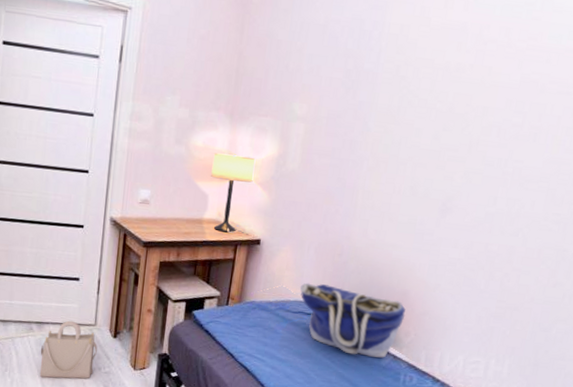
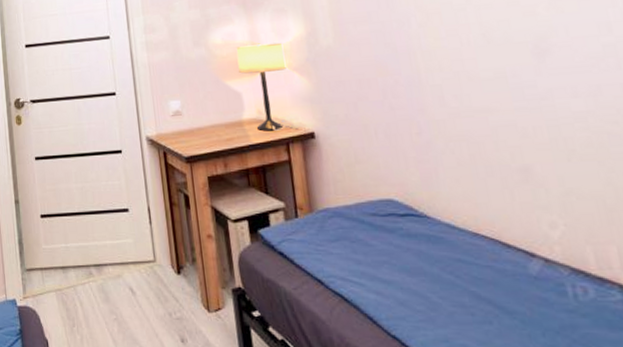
handbag: present [39,320,97,379] -> none [104,259,163,331]
tote bag: present [300,283,406,358] -> none [380,174,540,264]

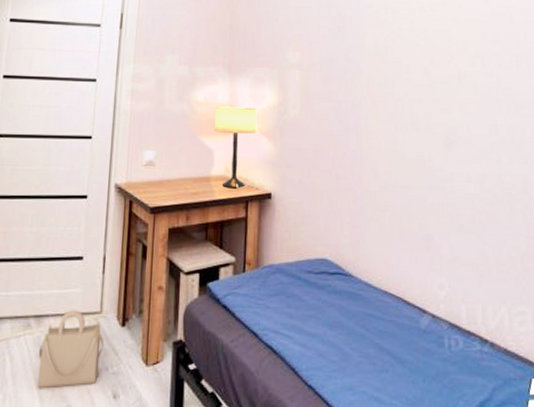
handbag: none [104,259,163,331] -> present [37,310,104,388]

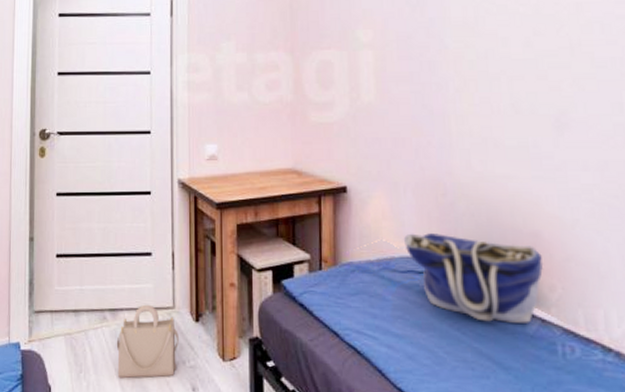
table lamp: present [215,106,257,190] -> none [279,93,327,184]
tote bag: none [318,237,435,319] -> present [403,233,544,323]

